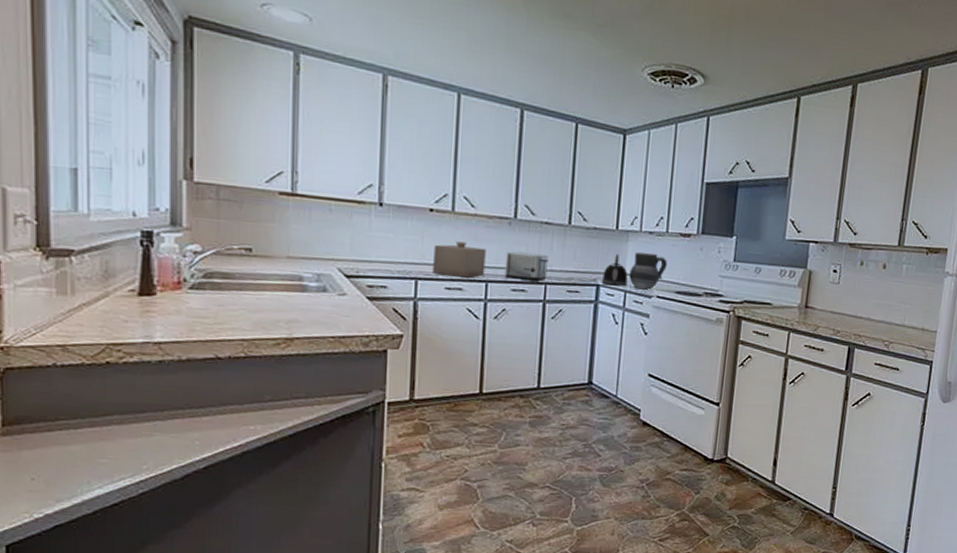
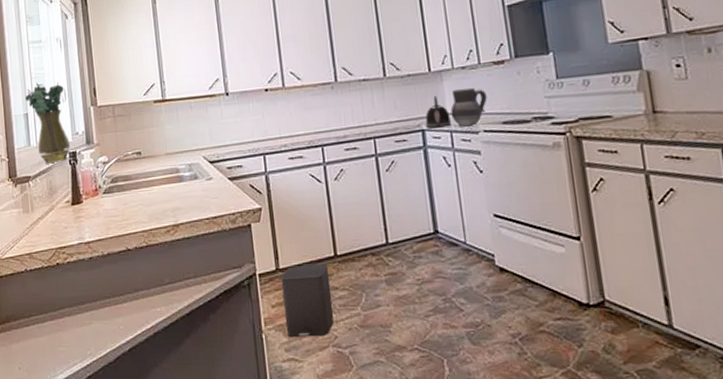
vase: none [75,130,144,241] -> present [25,82,70,164]
pedal bin: none [411,397,471,469] -> present [280,263,334,338]
canister: present [433,242,486,278] -> none [274,113,319,148]
toaster: present [504,251,548,282] -> none [334,109,374,139]

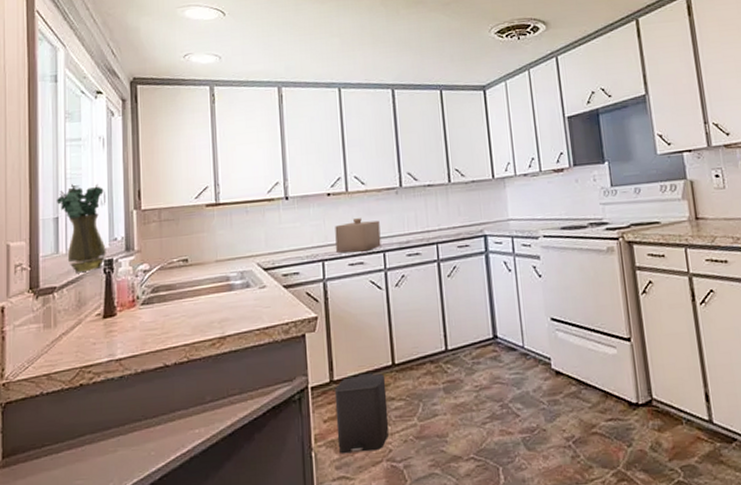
canister: none [274,113,319,148] -> present [335,218,381,254]
kettle: present [425,95,452,129] -> none [487,201,513,234]
ceramic jug: present [450,87,487,127] -> none [512,193,547,232]

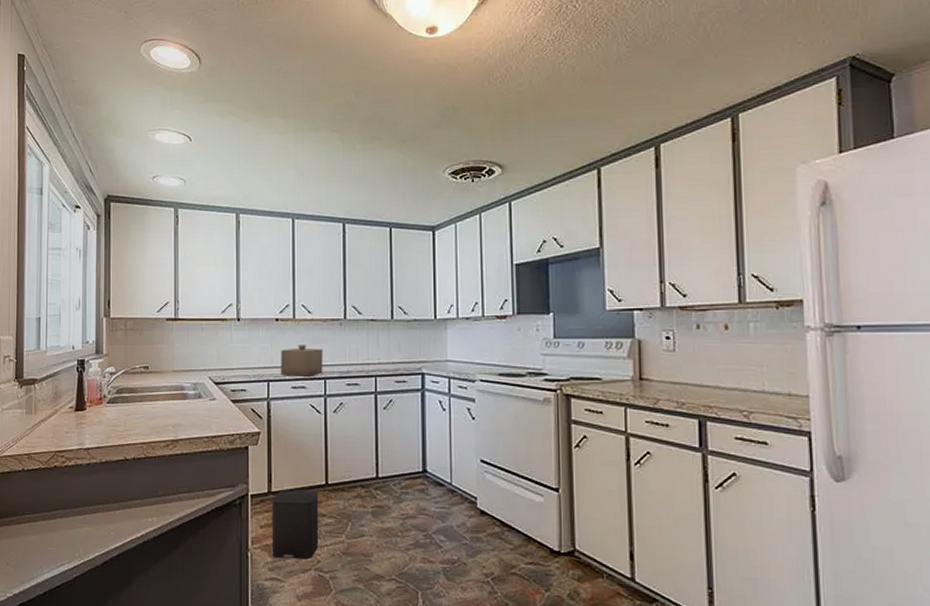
vase: present [57,183,106,274] -> none [40,288,79,369]

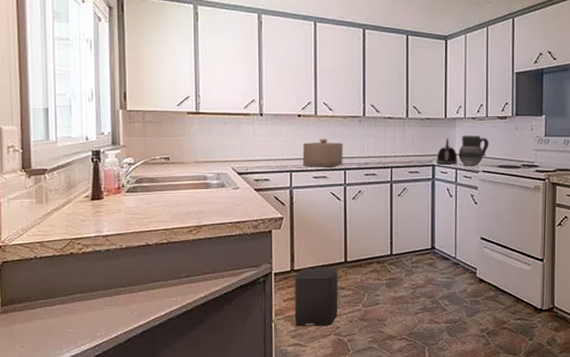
kettle: none [425,342,451,373] -> present [436,138,458,165]
ceramic jug: none [451,337,487,374] -> present [458,135,489,166]

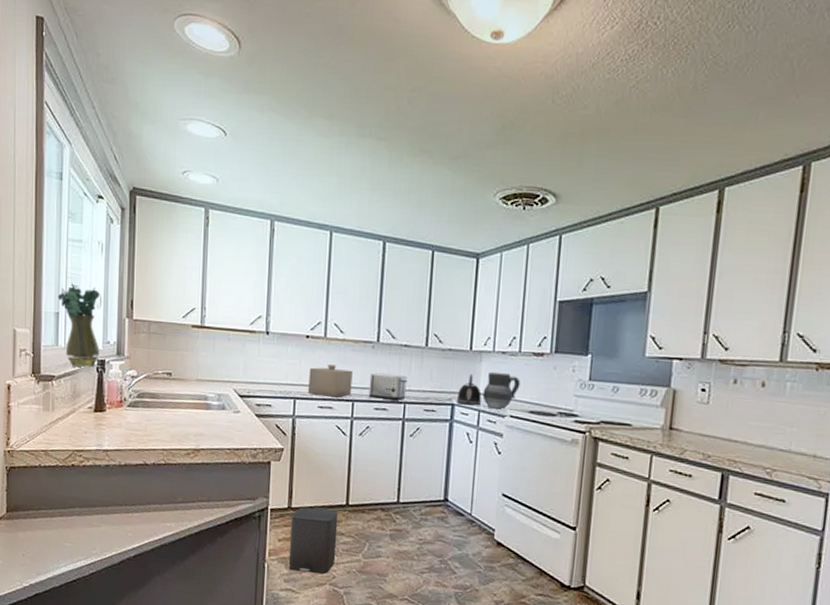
vase: none [46,79,94,160] -> present [58,282,100,368]
toaster: none [359,143,392,167] -> present [368,372,407,401]

